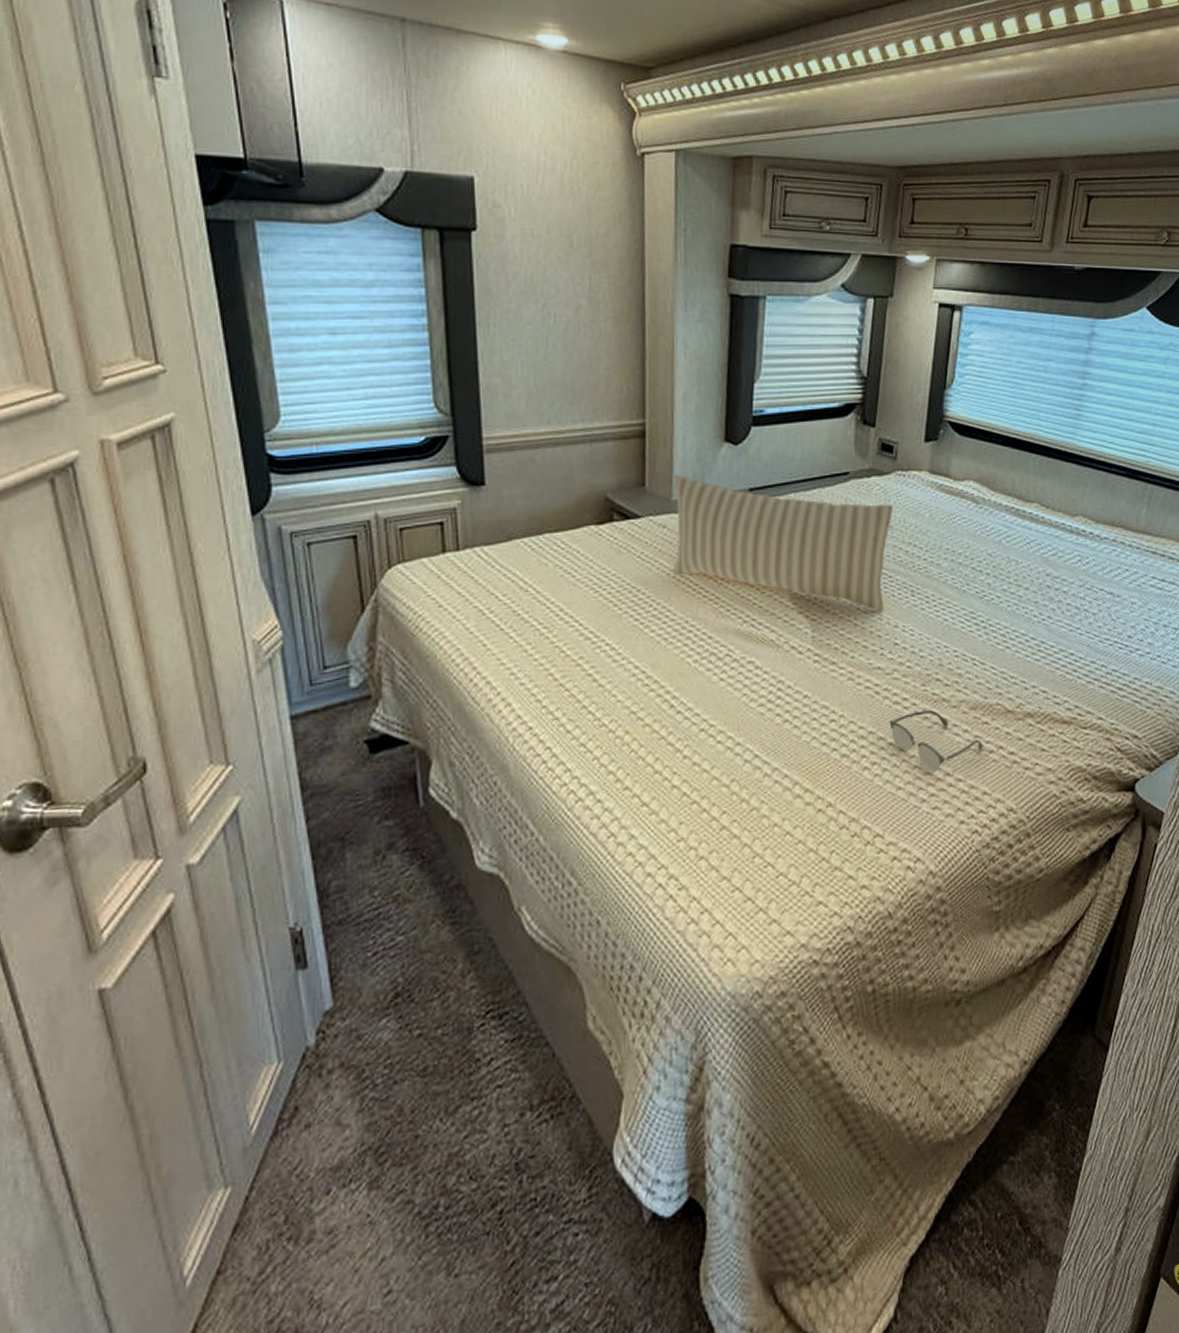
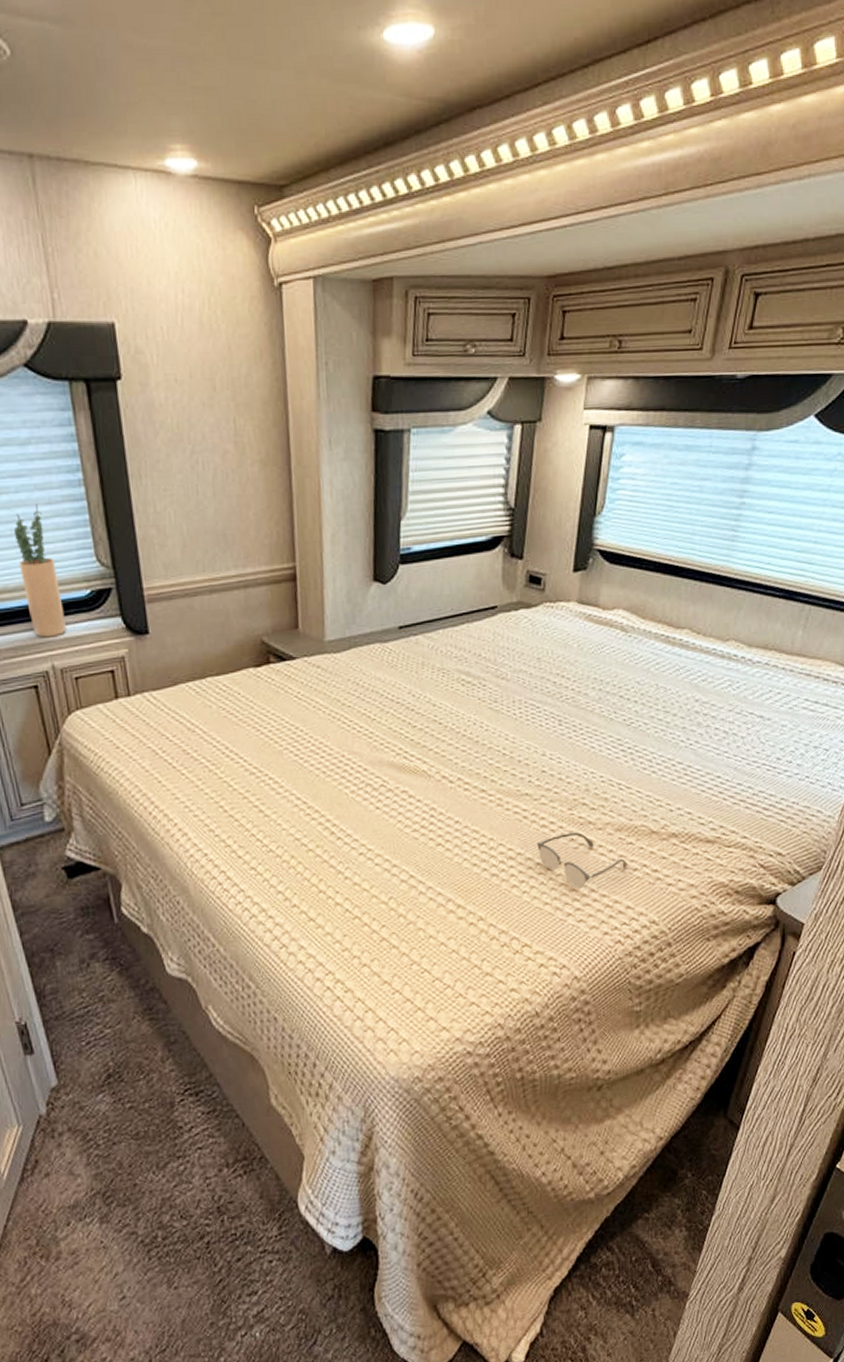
vase: none [348,346,395,485] -> present [14,504,66,638]
pillow: present [673,474,894,612] -> none [325,615,542,742]

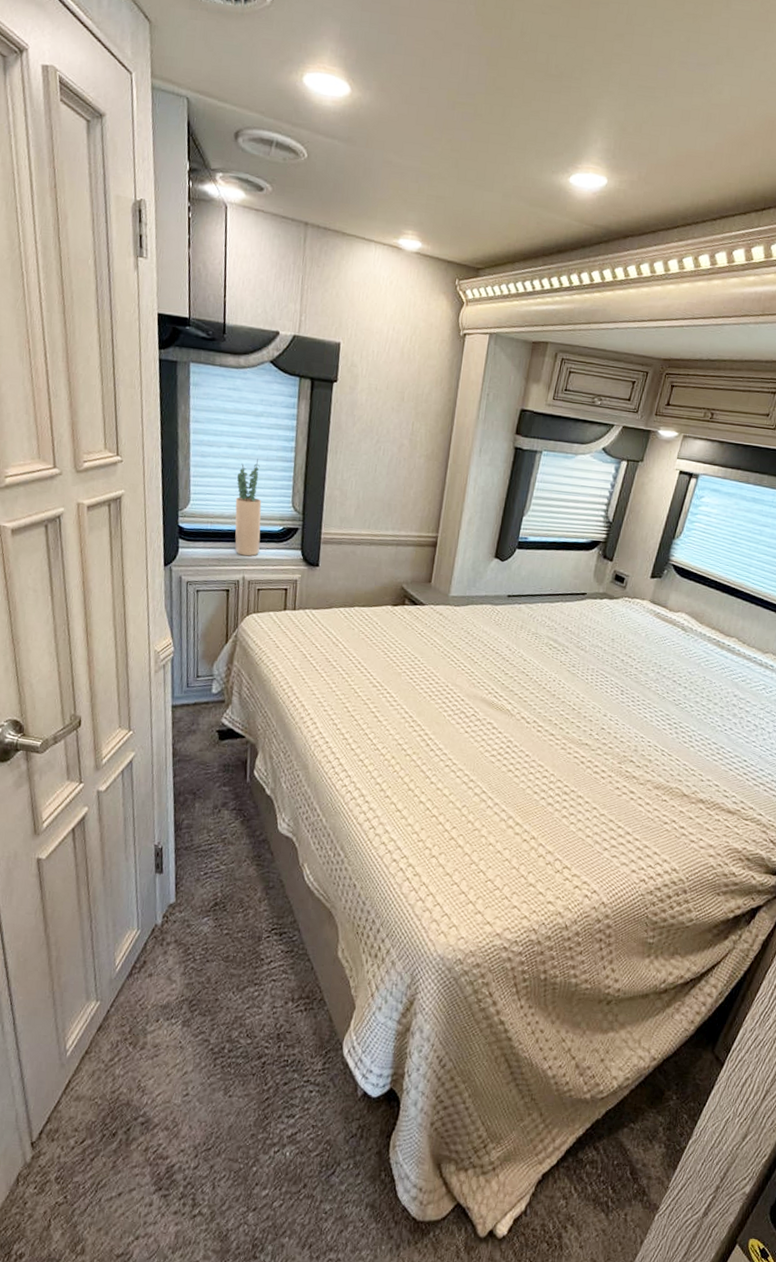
eyeglasses: present [537,831,627,889] -> none [588,782,660,830]

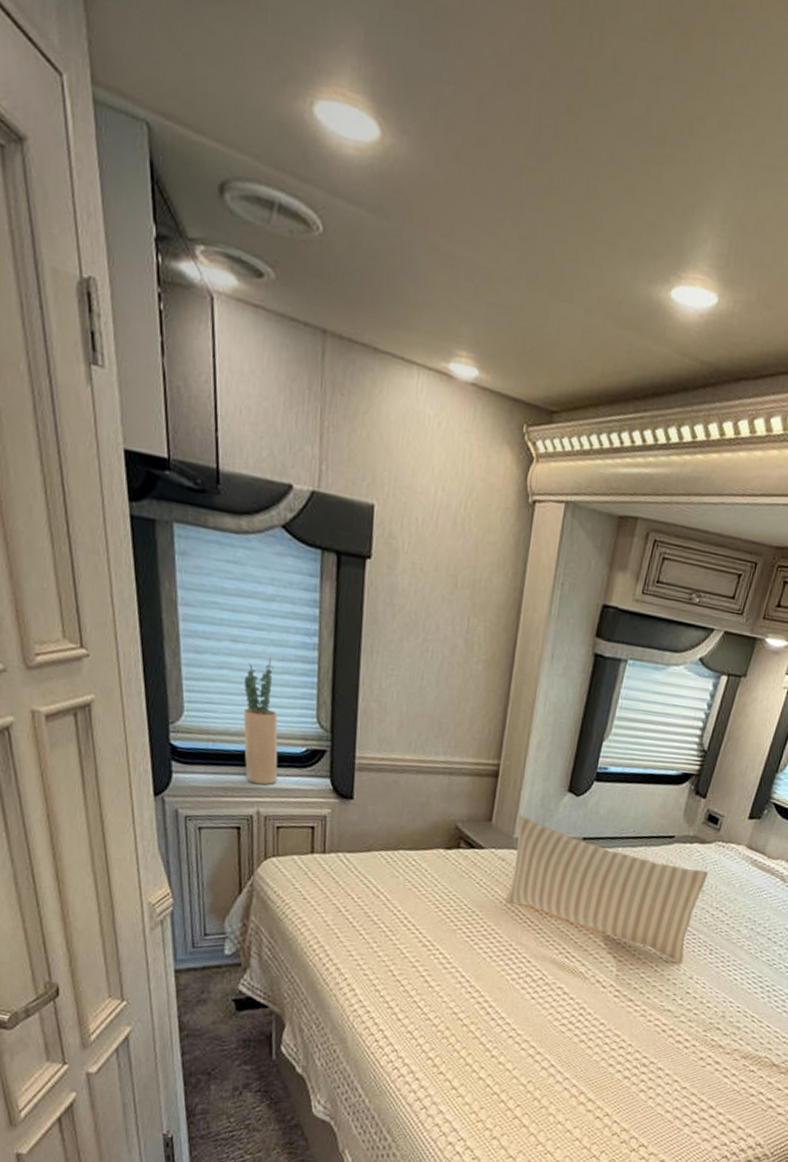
pillow: none [443,577,618,703] -> present [506,815,709,964]

